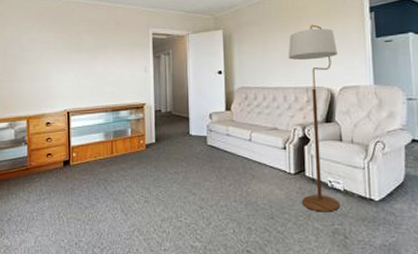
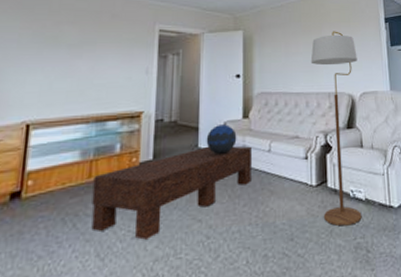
coffee table: none [115,133,236,204] -> present [91,146,253,240]
decorative sphere: none [195,116,221,141] -> present [206,124,237,154]

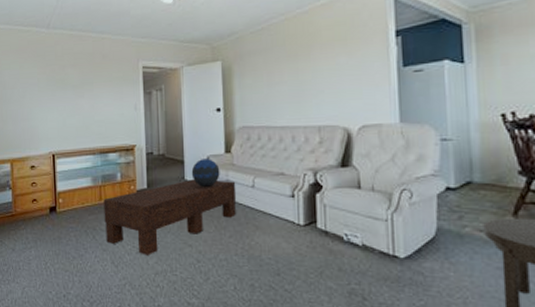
floor lamp: present [310,31,362,226] -> none [297,53,358,270]

